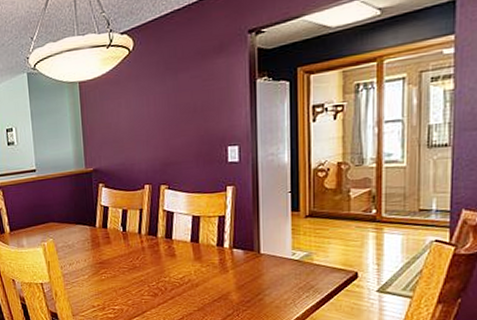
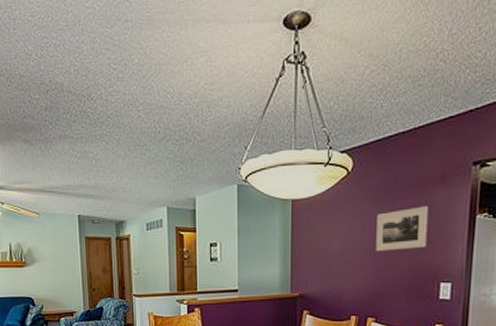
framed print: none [161,76,211,122] -> present [376,206,429,251]

